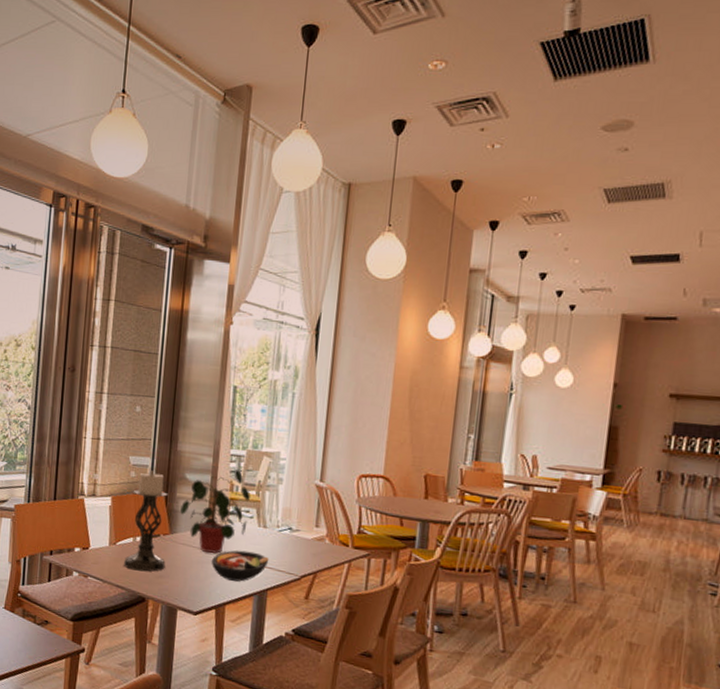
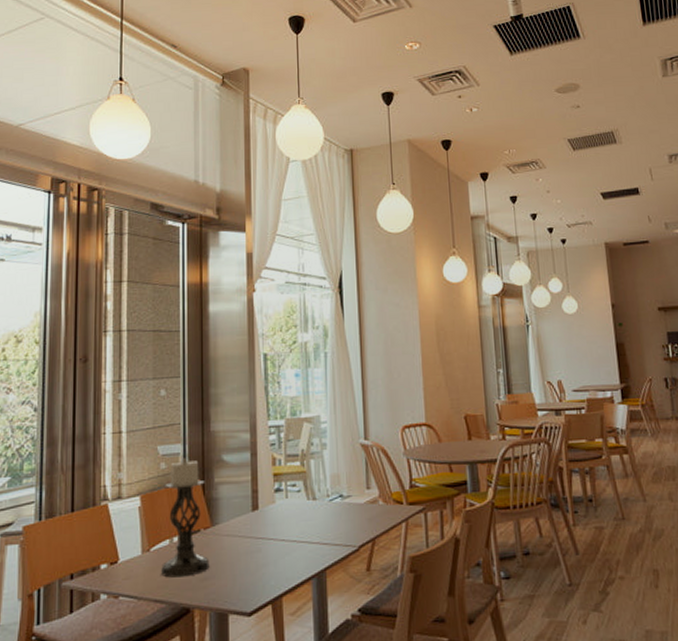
potted plant: present [180,468,250,554] -> none [221,440,295,540]
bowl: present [211,550,269,582] -> none [260,529,324,567]

